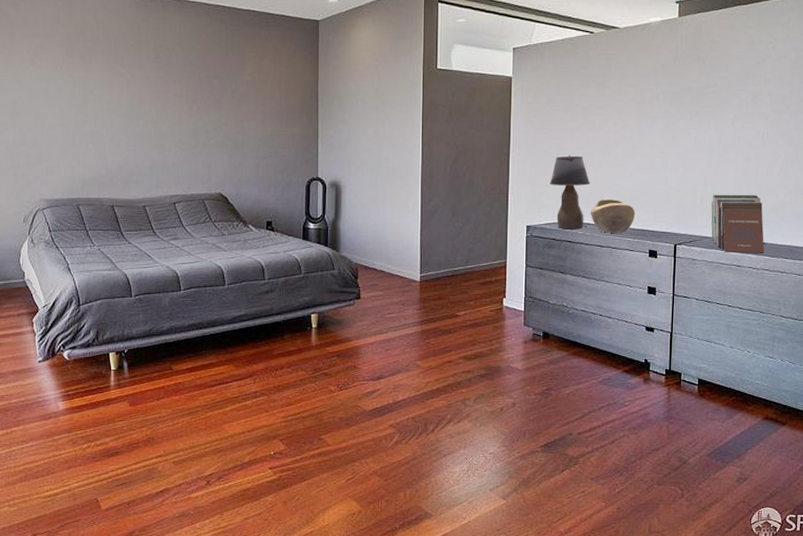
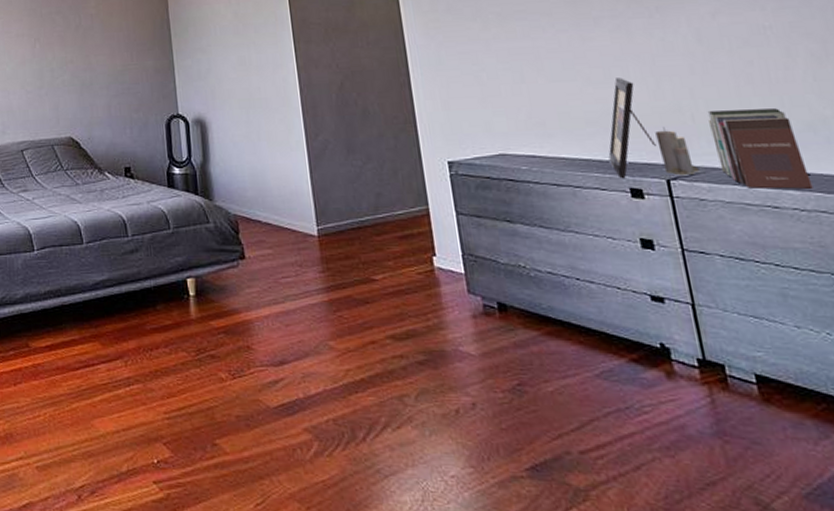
table lamp: present [549,154,591,229] -> none [469,70,531,165]
decorative bowl: present [590,198,636,233] -> none [532,122,599,167]
picture frame: none [640,166,673,243] -> present [608,78,656,179]
candle: none [674,205,697,241] -> present [655,127,700,175]

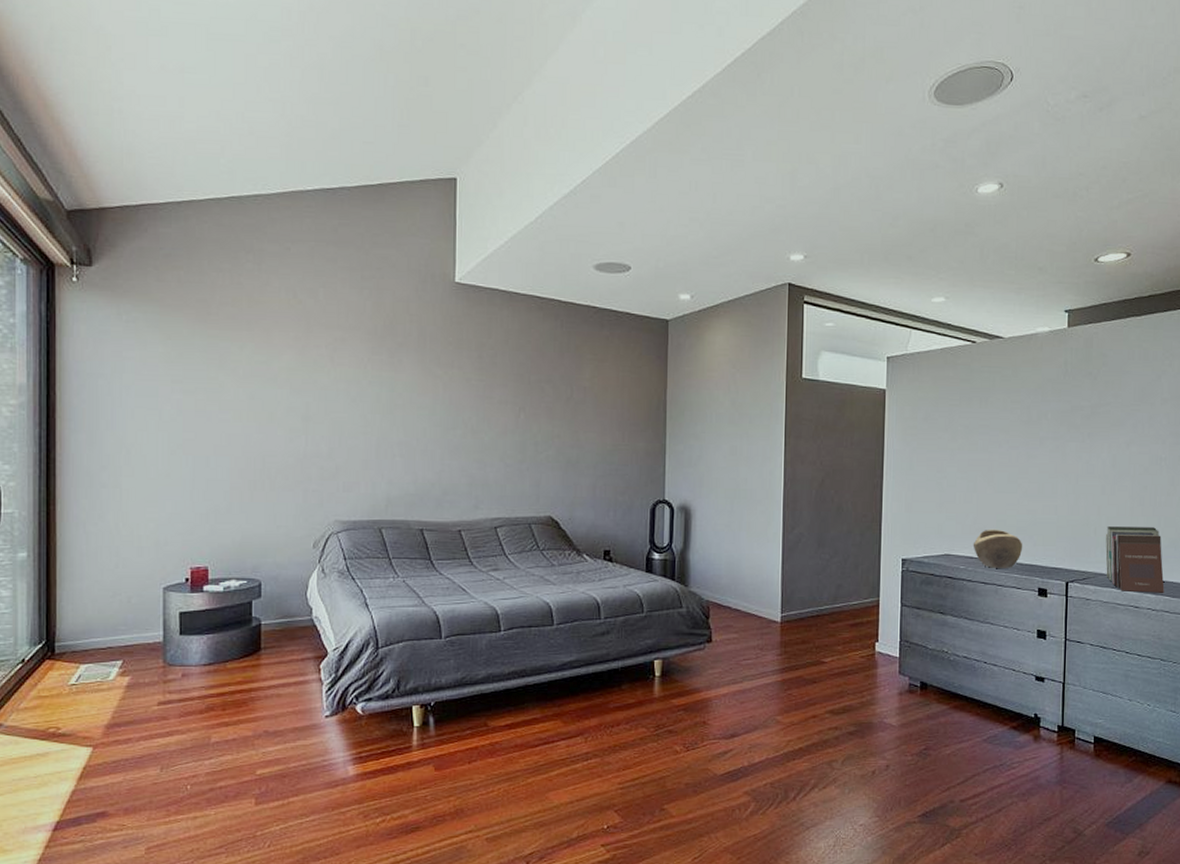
decorative bowl: none [532,122,599,167] -> present [973,529,1023,568]
picture frame: present [608,78,656,179] -> none [1028,493,1065,580]
candle: present [655,127,700,175] -> none [1066,538,1091,578]

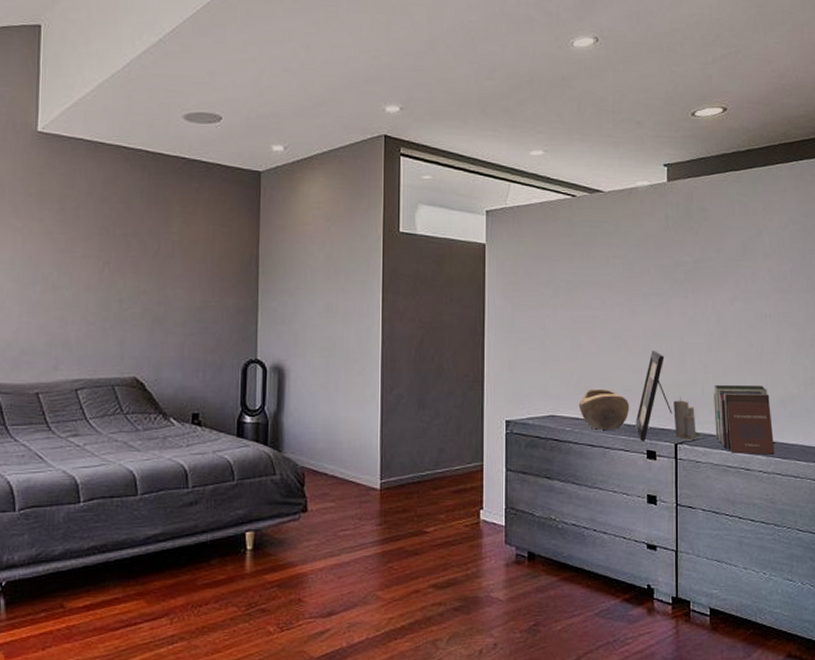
picture frame: none [1028,493,1065,580] -> present [635,351,672,442]
candle: none [1066,538,1091,578] -> present [674,397,700,439]

